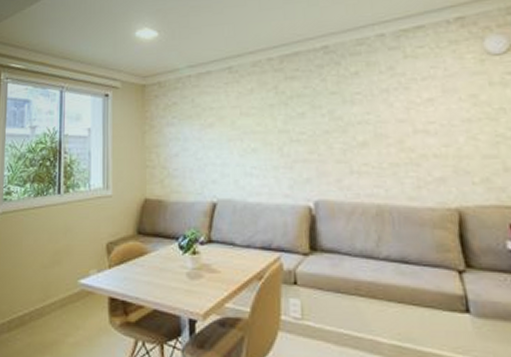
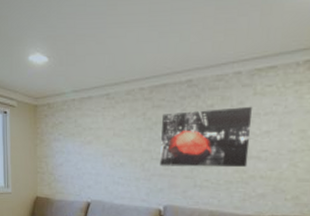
wall art: none [299,71,414,149] -> present [160,106,252,168]

